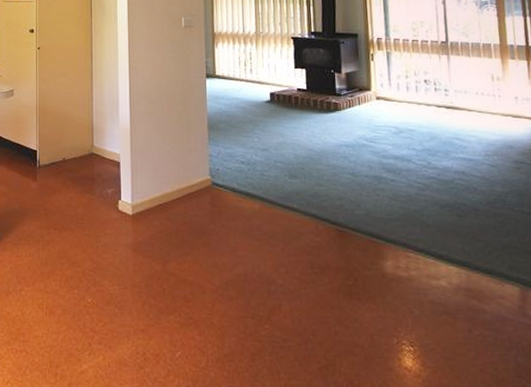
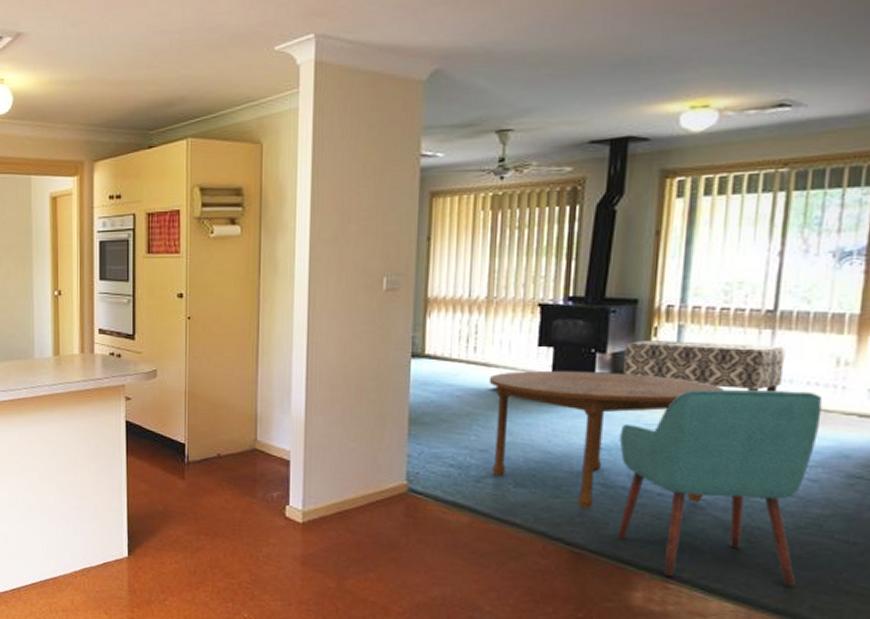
dining table: none [263,86,423,195] -> present [488,370,724,510]
bench: none [354,63,460,100] -> present [624,339,786,392]
chair: none [358,99,496,250] -> present [617,389,823,587]

